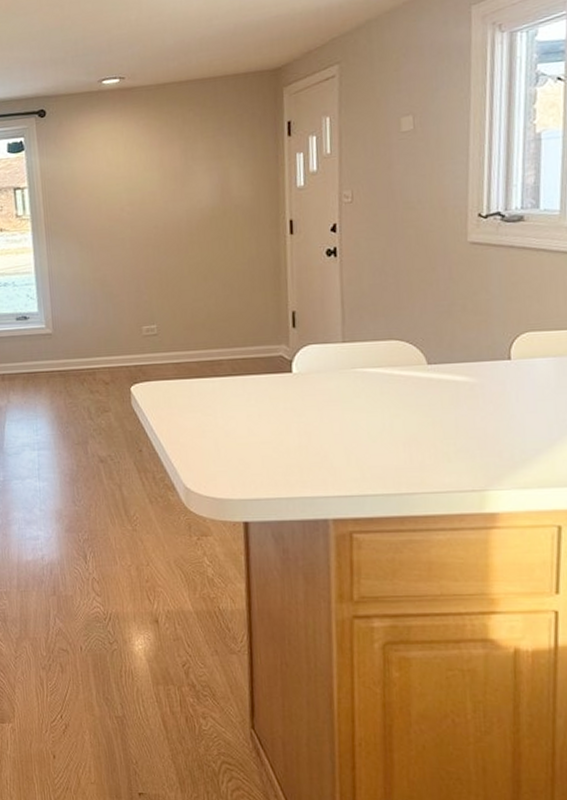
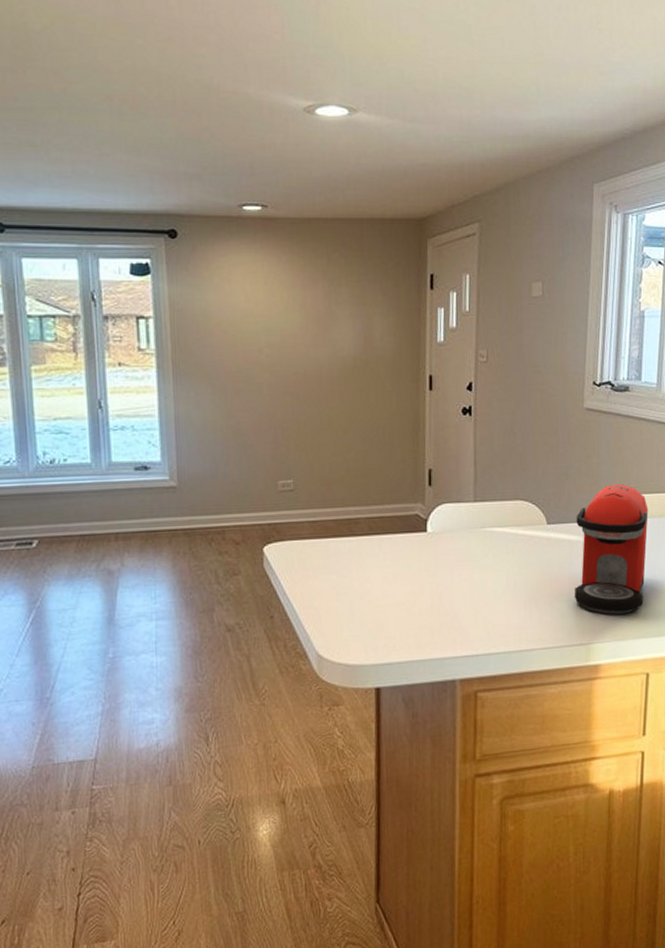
coffee maker: none [462,320,555,461] -> present [574,483,649,615]

